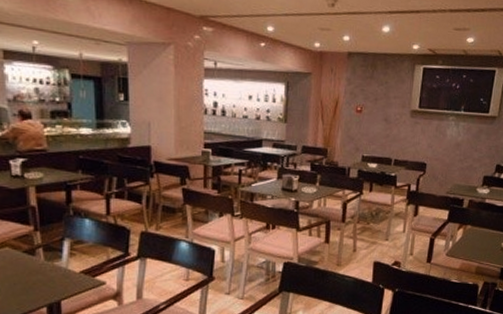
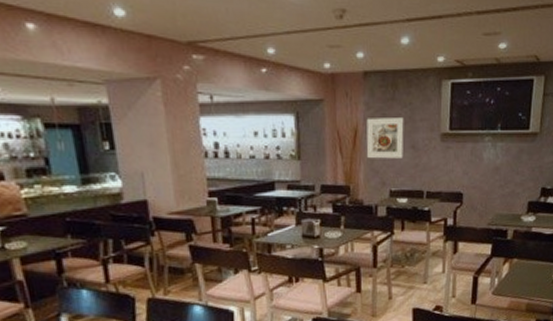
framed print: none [344,92,380,129] -> present [366,118,404,159]

